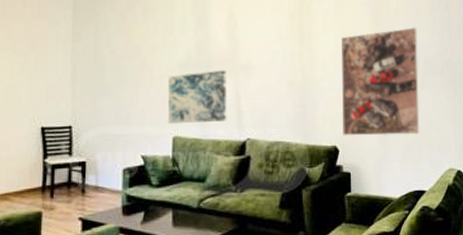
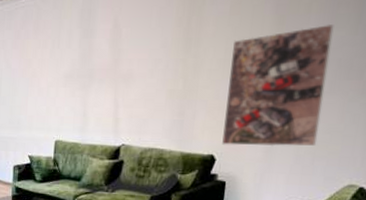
wall art: present [167,70,227,124] -> none [52,80,107,129]

